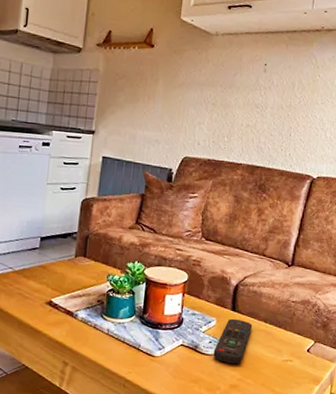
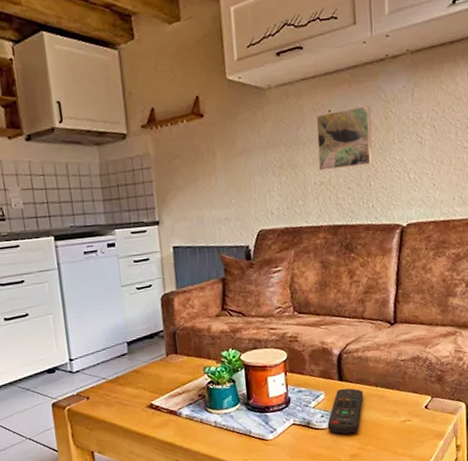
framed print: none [247,65,302,118] -> present [316,105,373,171]

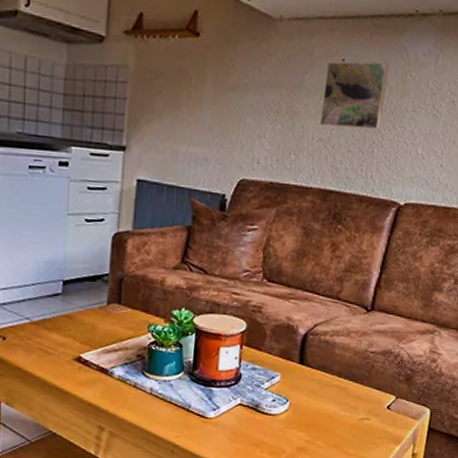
remote control: present [327,388,364,434] -> none [277,373,324,425]

